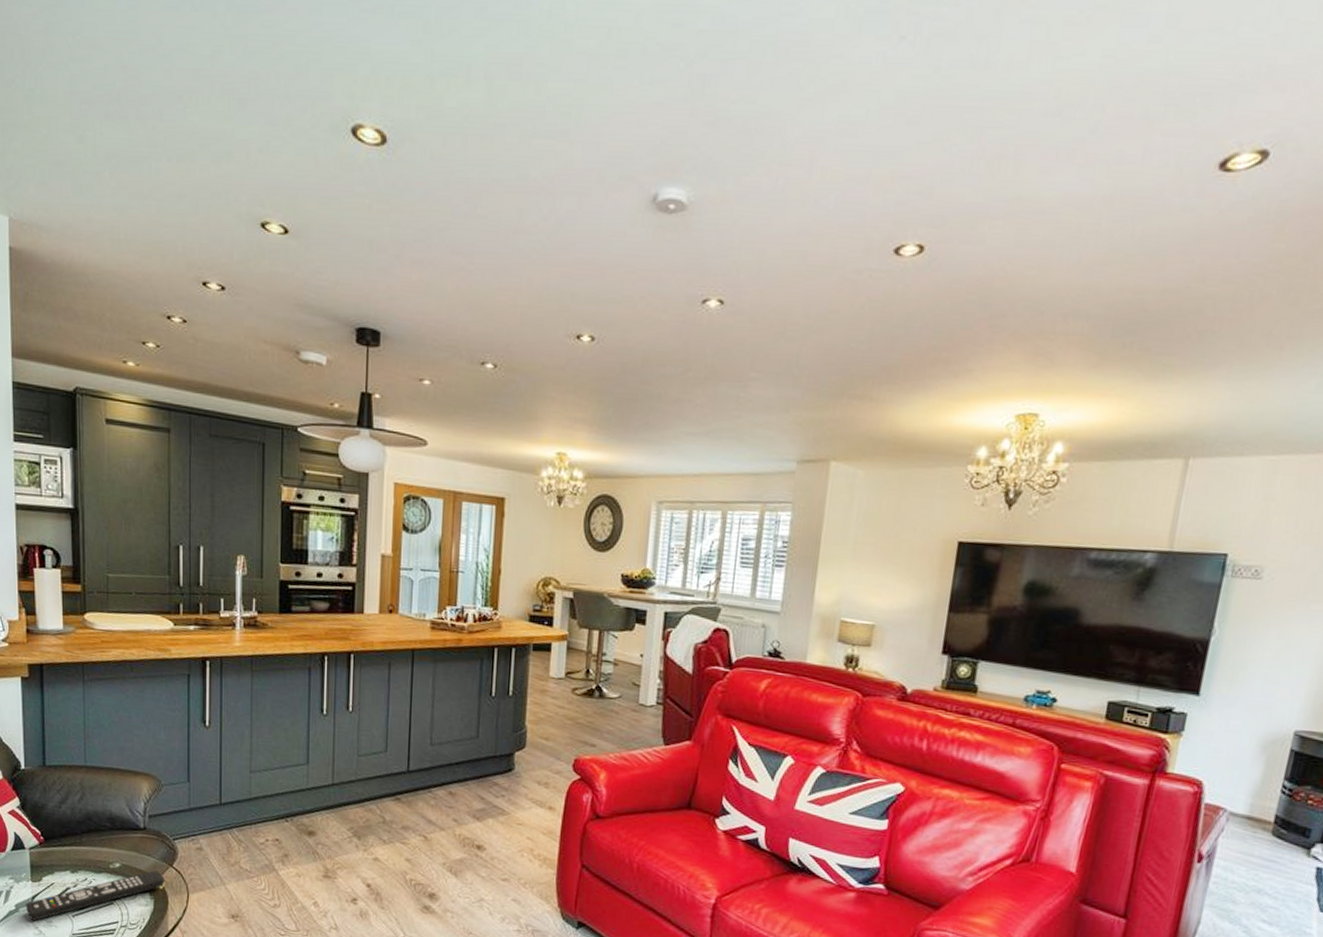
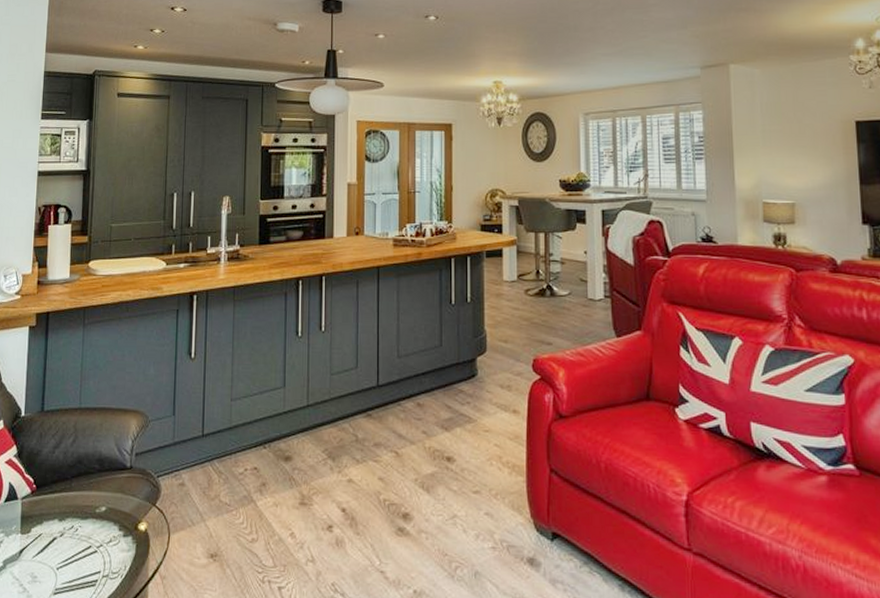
remote control: present [25,870,166,922] -> none [12,511,148,578]

